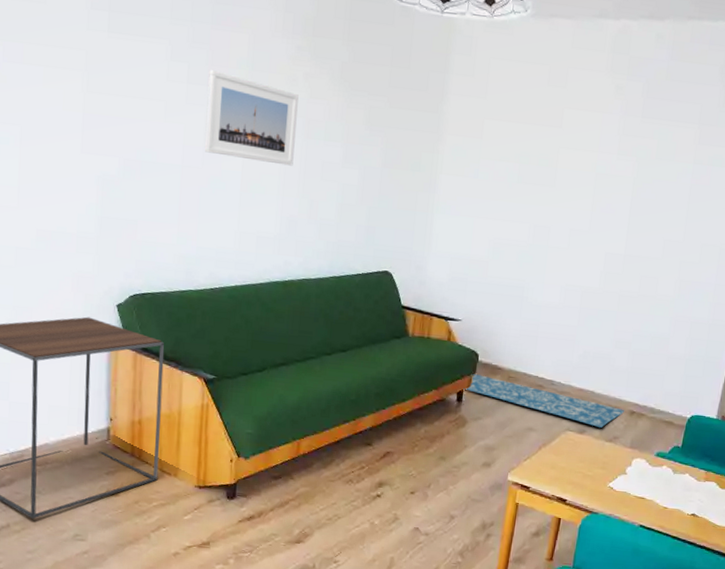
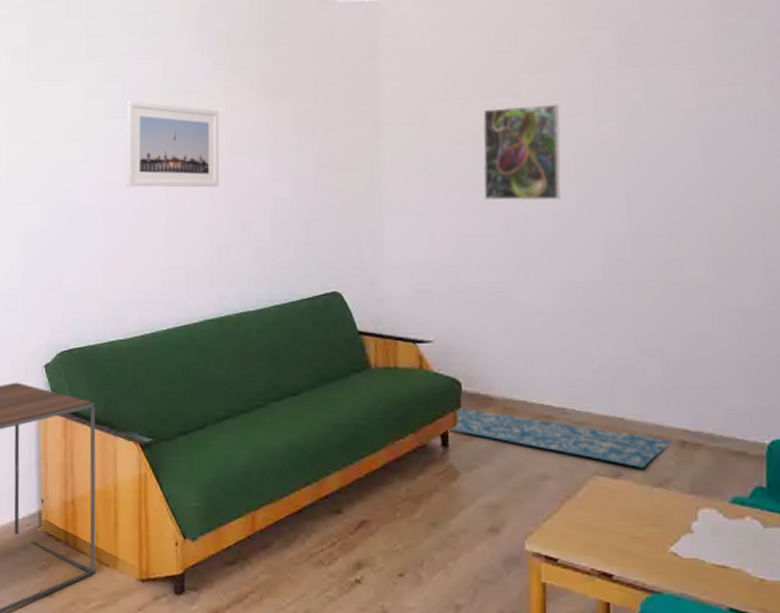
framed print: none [519,134,591,220] -> present [482,104,562,201]

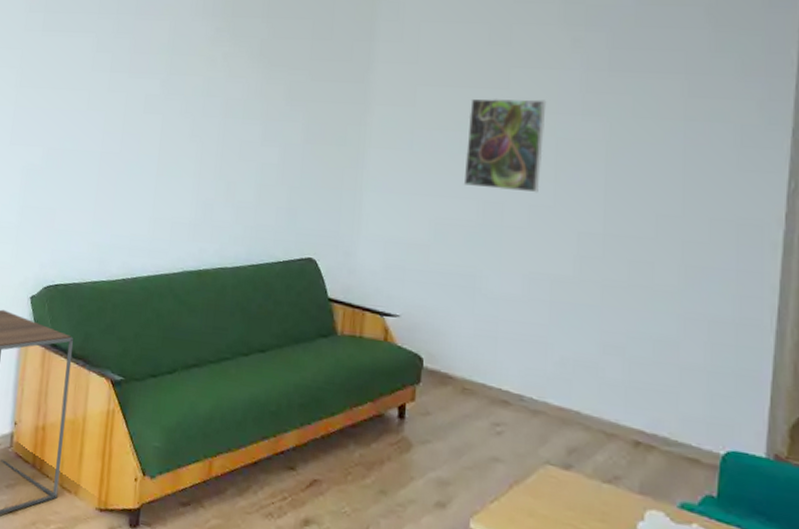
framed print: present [125,100,219,188] -> none [123,57,217,147]
rug: present [448,409,671,468] -> none [406,383,625,463]

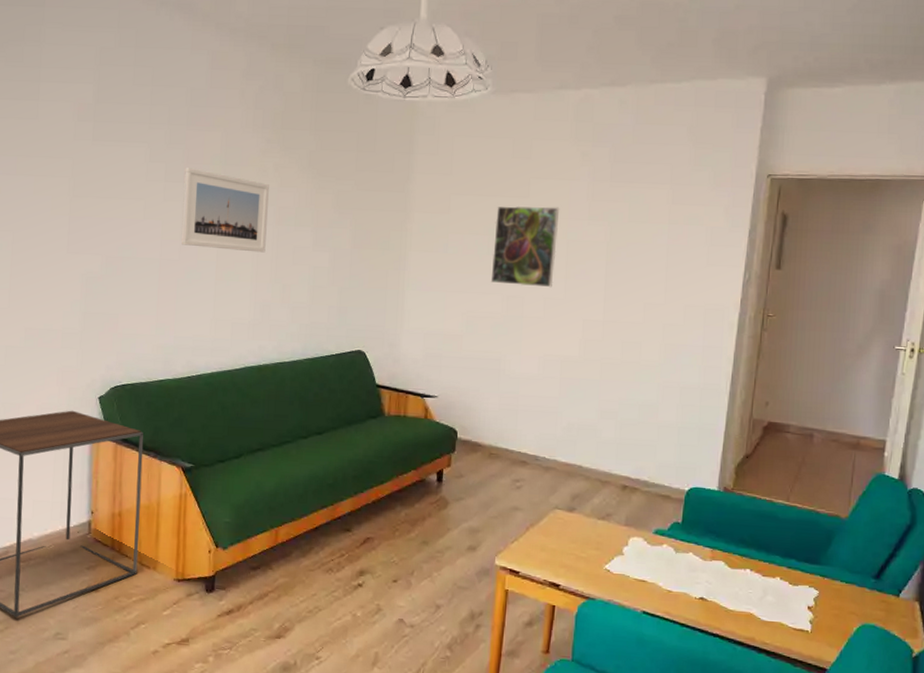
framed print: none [123,57,217,147] -> present [181,168,269,253]

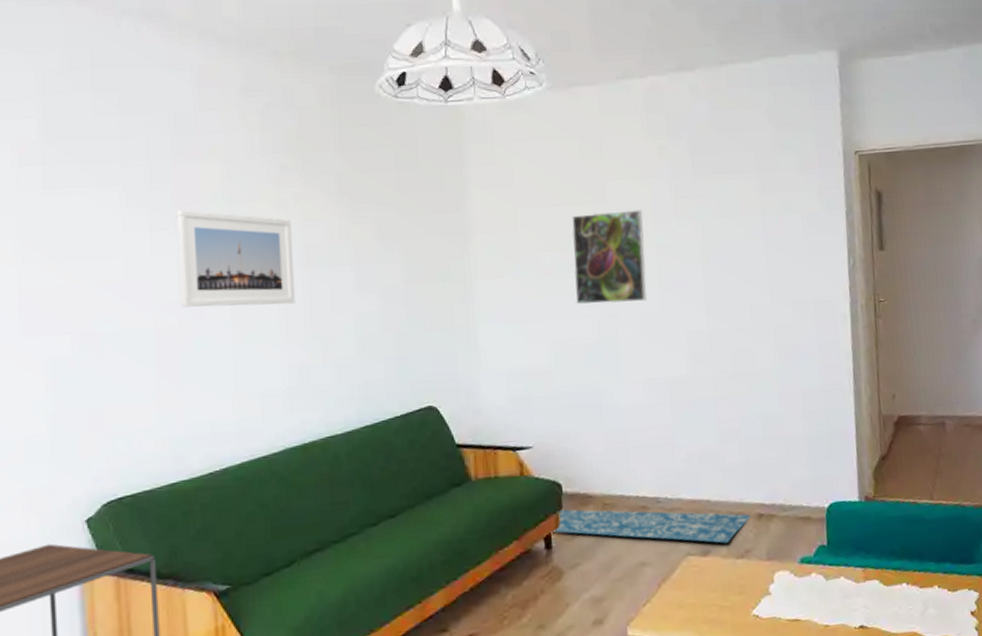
rug: none [443,452,616,505] -> present [551,509,750,544]

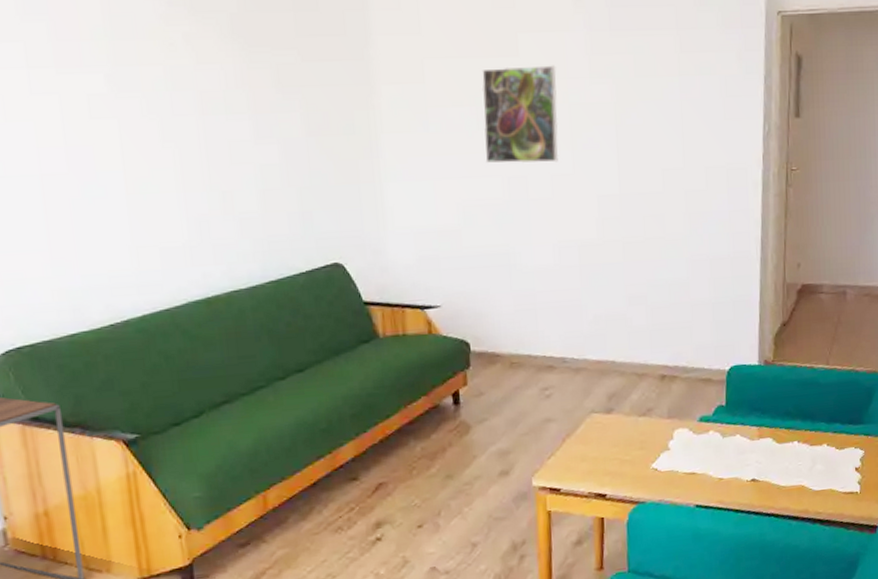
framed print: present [176,210,295,308] -> none [54,46,191,154]
rug: present [551,509,750,544] -> none [459,367,653,402]

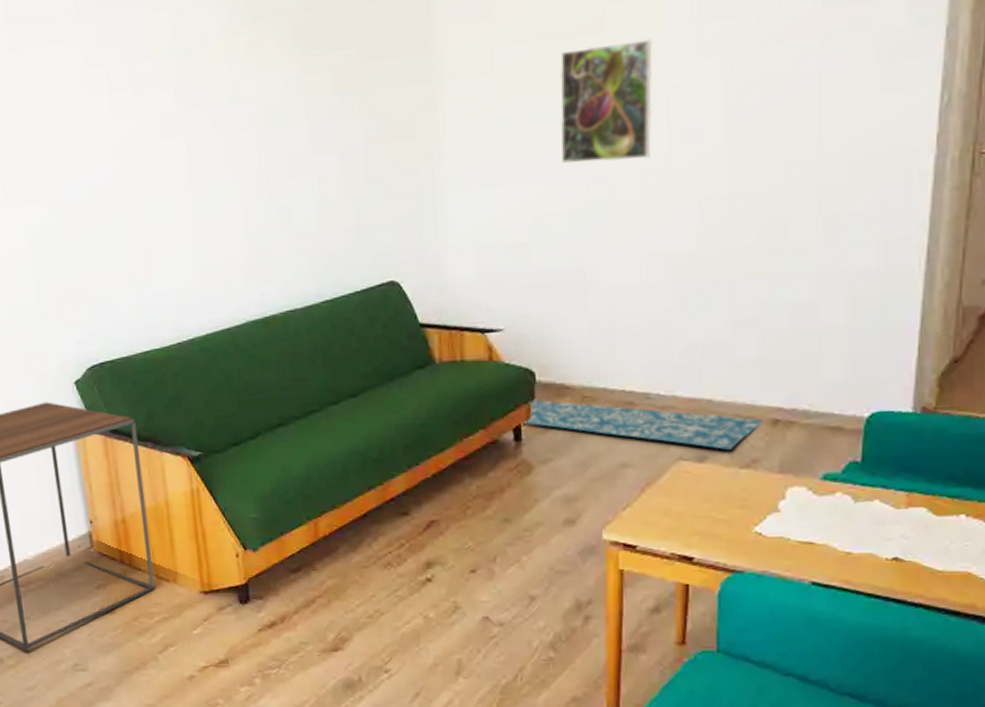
rug: none [459,367,653,402] -> present [521,400,762,450]

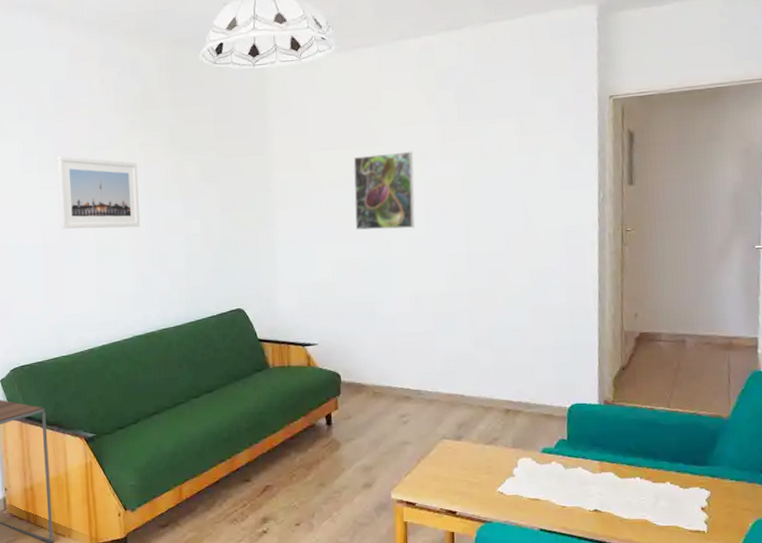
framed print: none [131,66,251,173] -> present [57,156,140,229]
rug: present [521,400,762,450] -> none [331,395,499,431]

